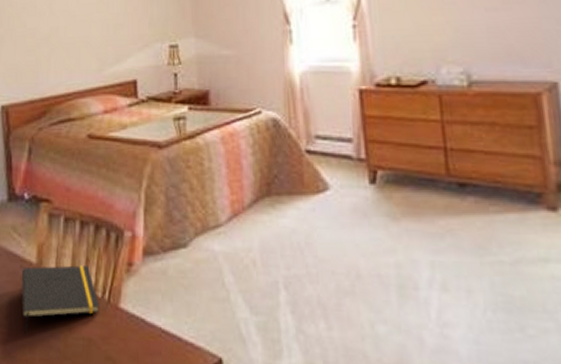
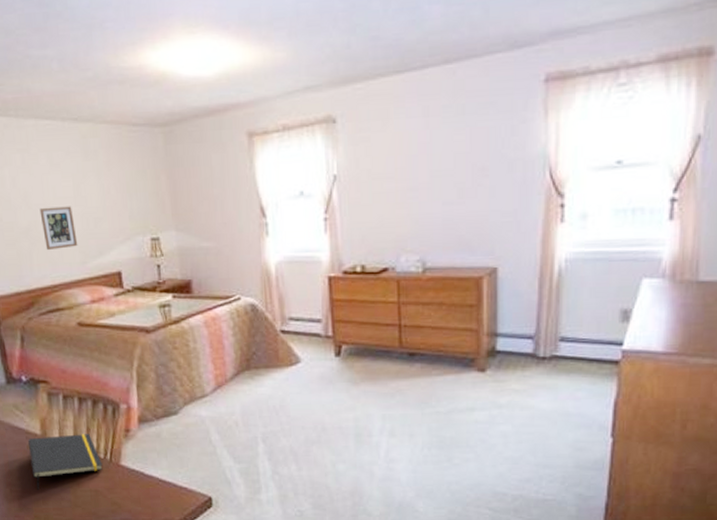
picture frame: none [62,12,96,56] -> present [39,206,78,250]

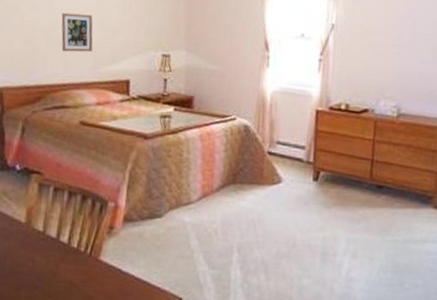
notepad: present [28,434,103,491] -> none [10,225,82,277]

